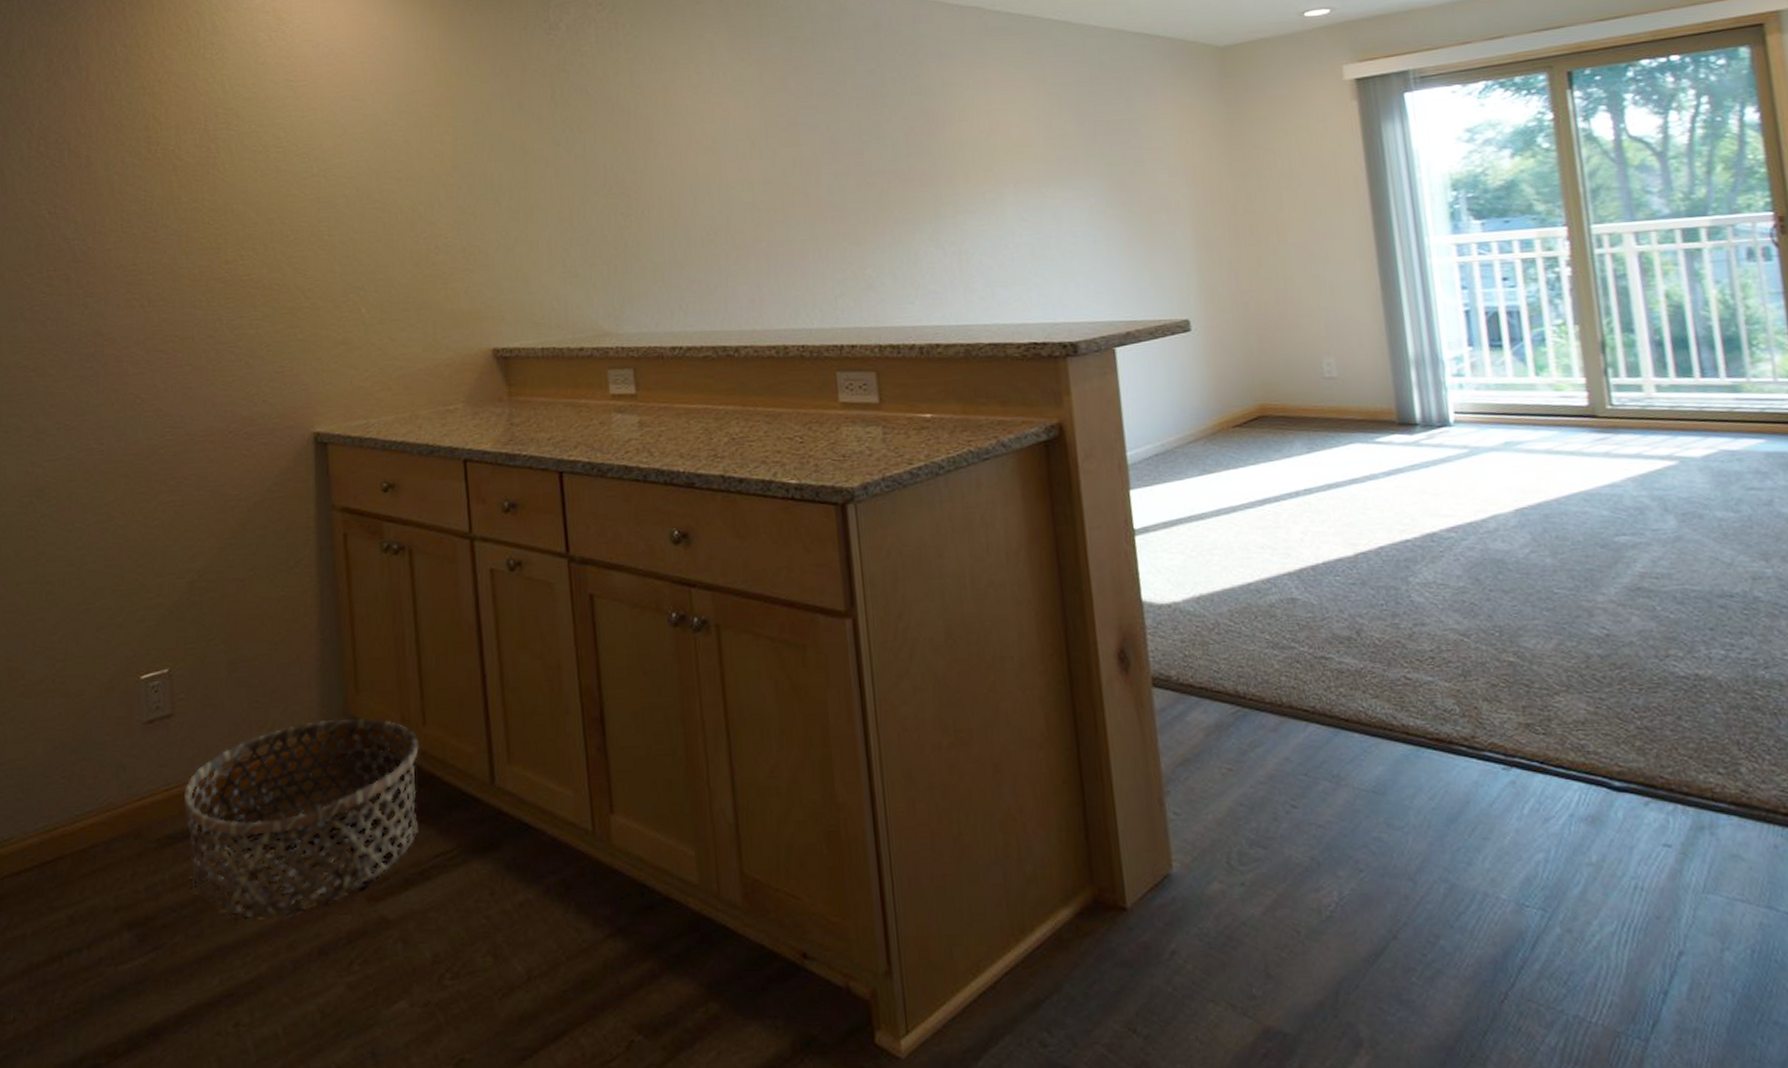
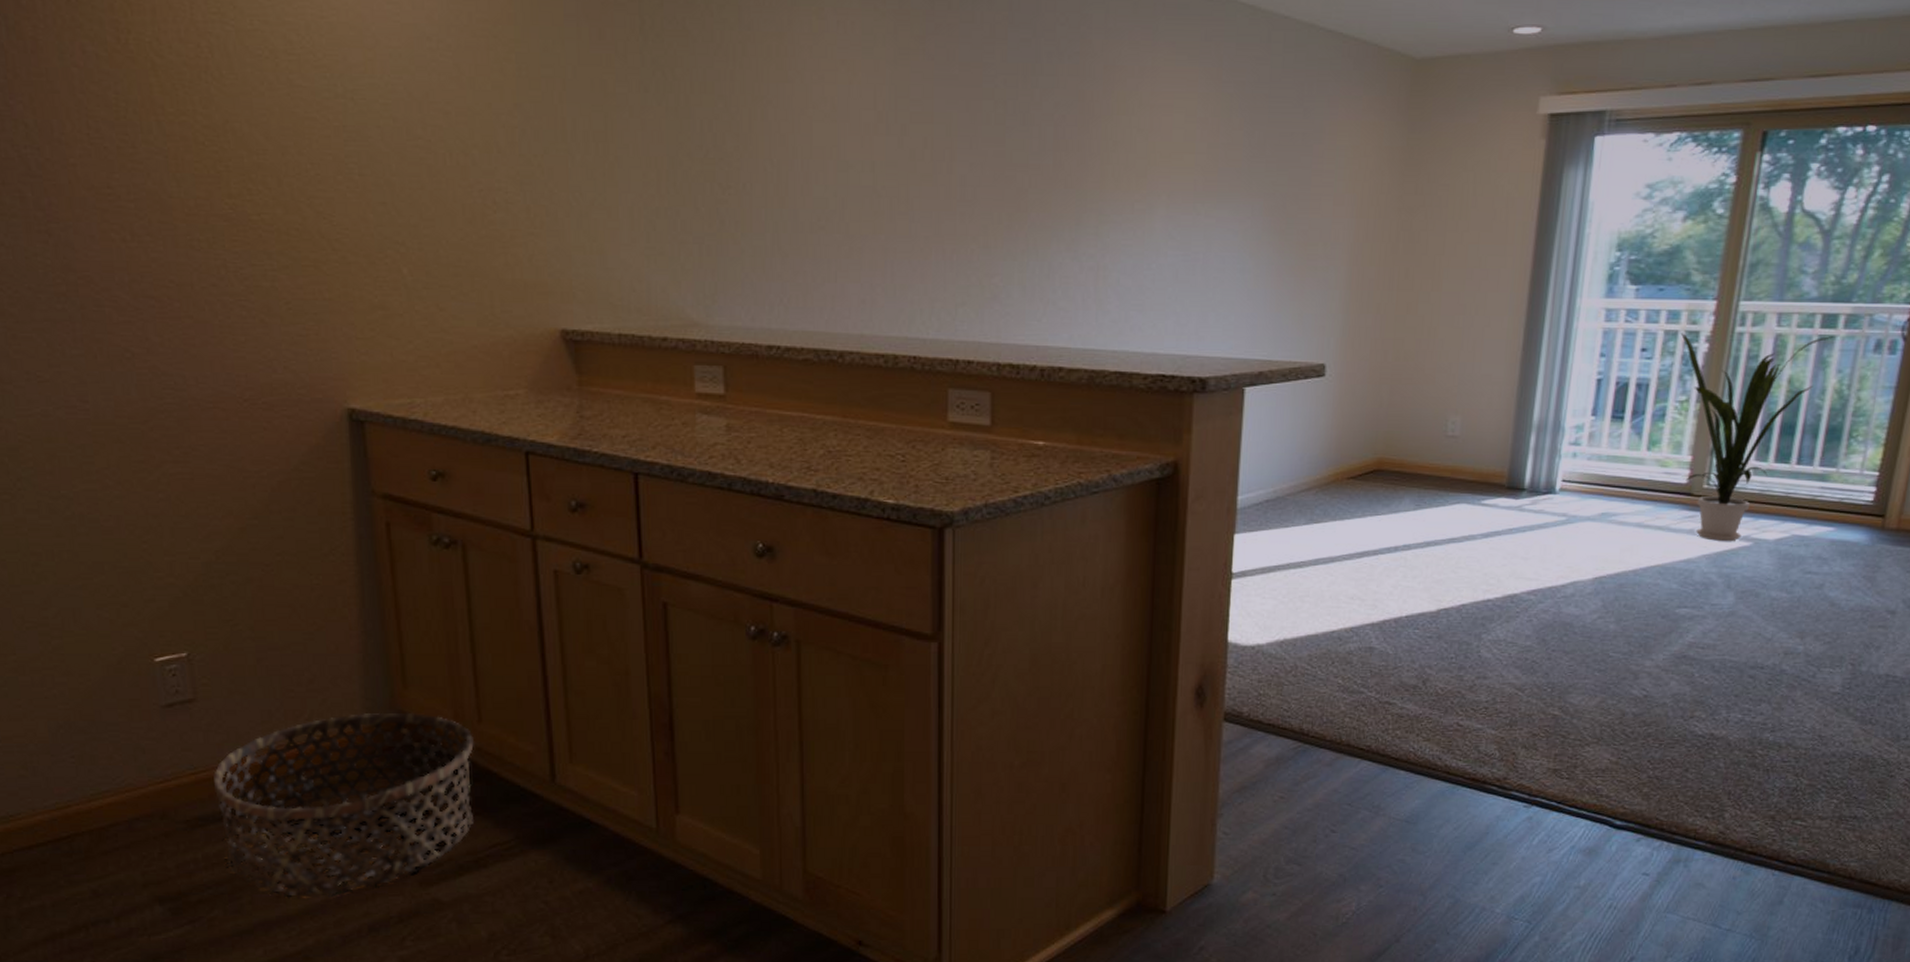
house plant: none [1538,249,1699,462] -> present [1680,333,1833,541]

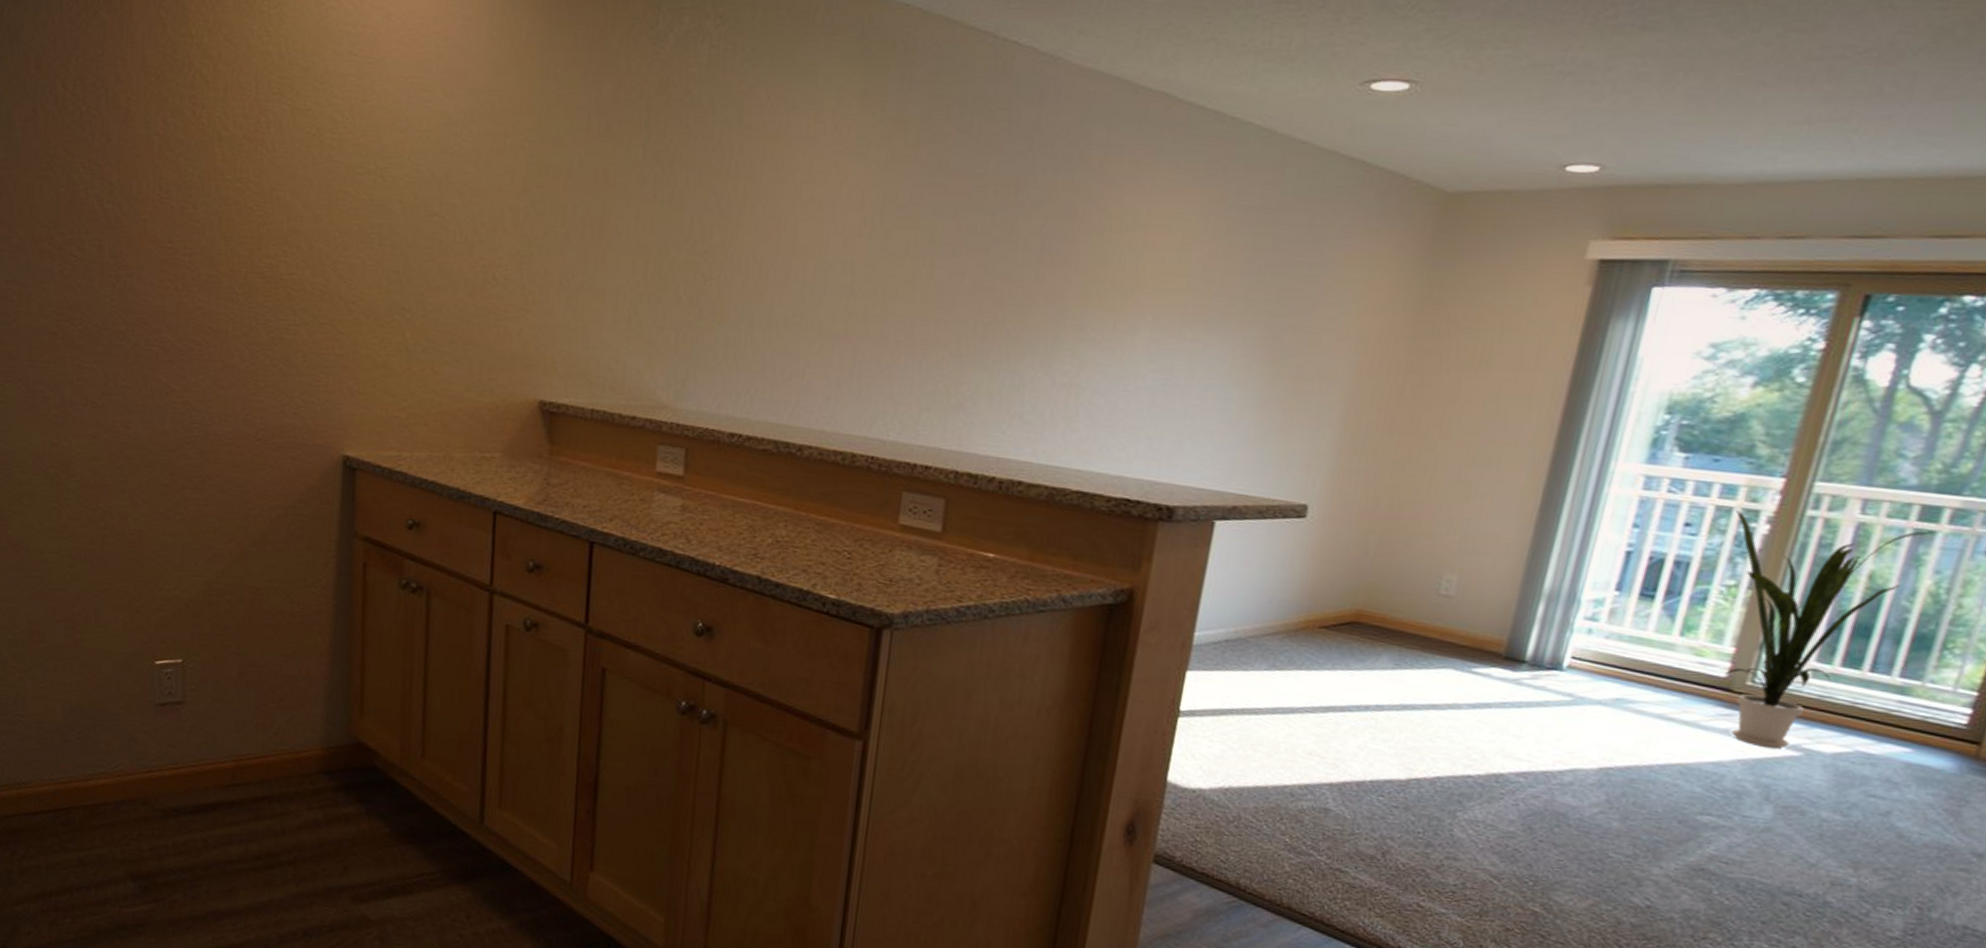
basket: present [213,712,474,896] -> none [189,734,416,897]

